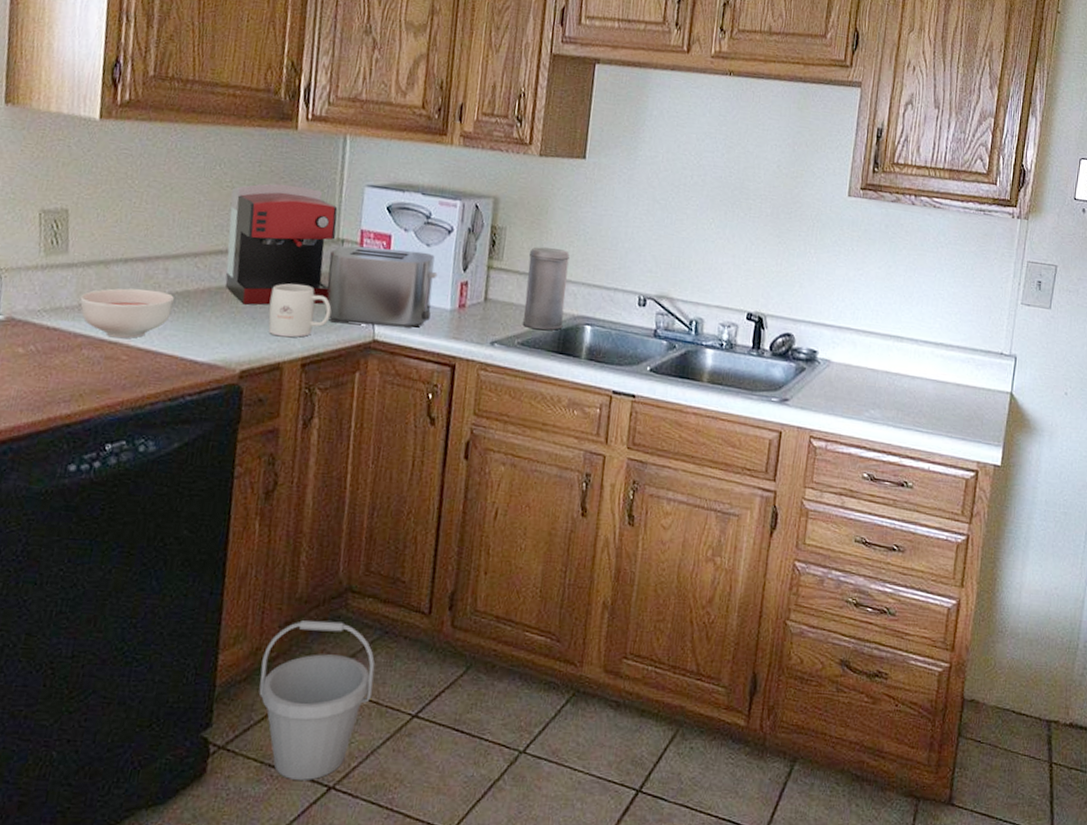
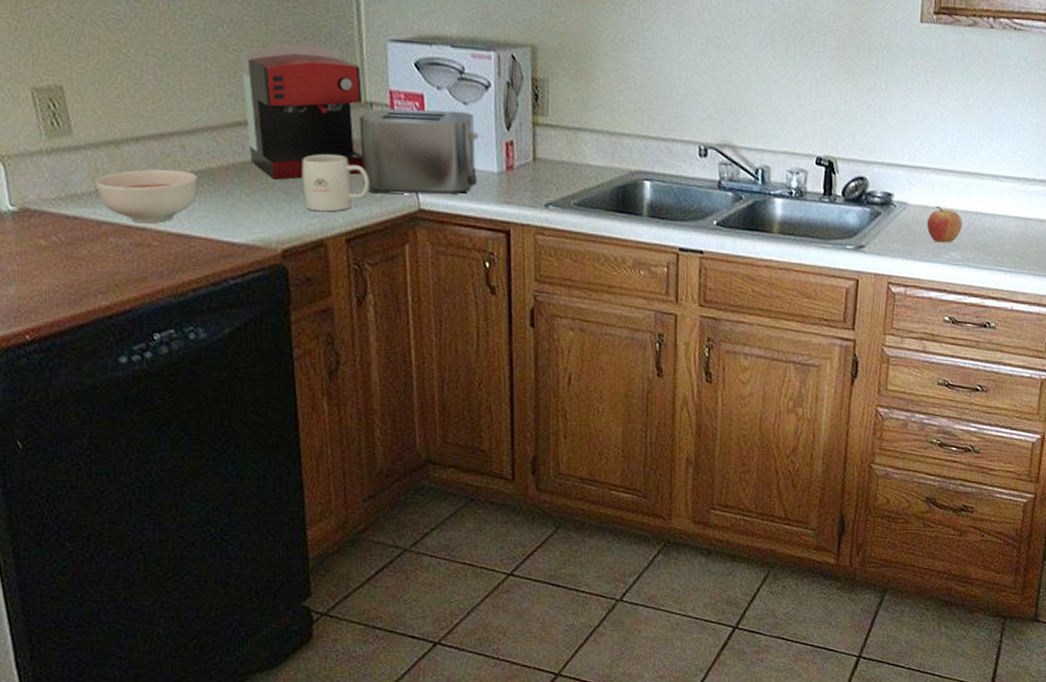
bucket: present [258,620,376,780] -> none [351,492,466,638]
canister: present [522,247,570,331] -> none [576,98,621,189]
fruit: none [848,364,883,402] -> present [926,205,962,243]

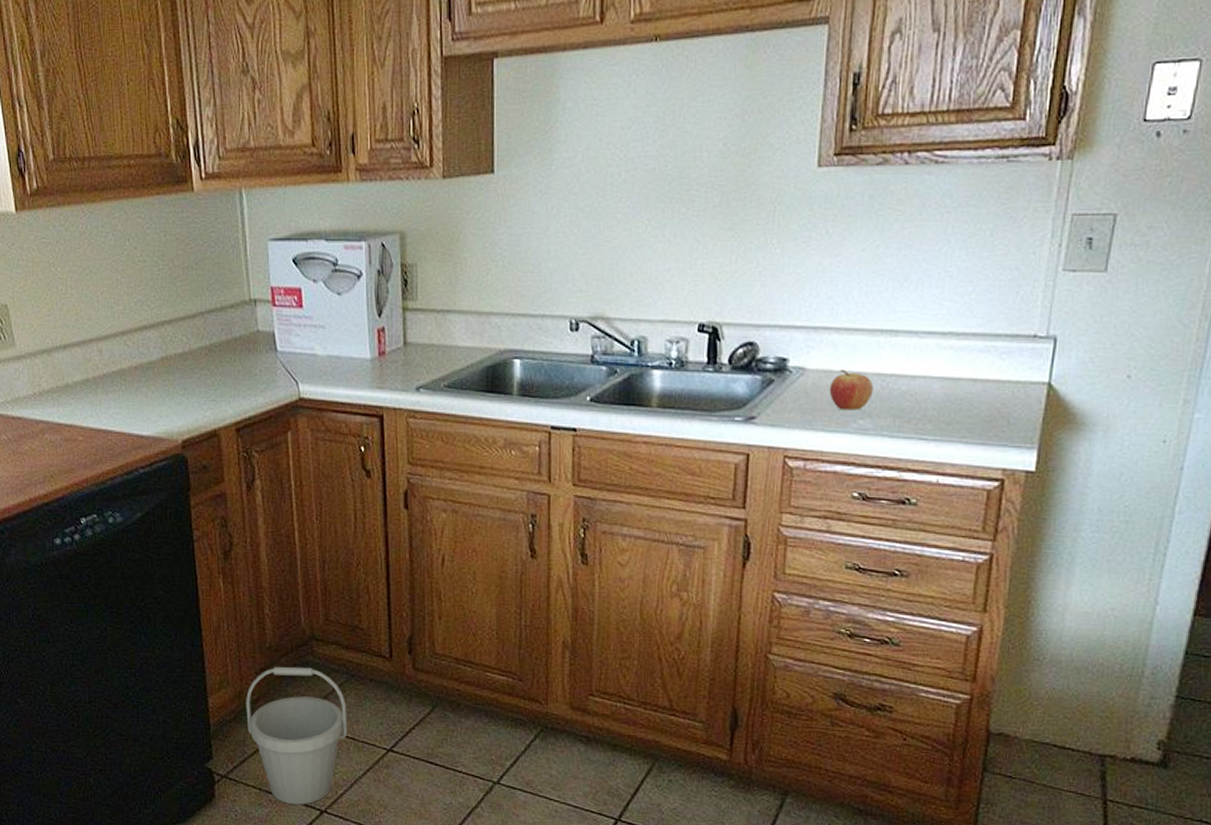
bowl: present [95,169,197,224] -> none [33,372,112,421]
coffee maker: present [241,43,364,180] -> none [144,250,250,376]
mug: present [301,154,370,212] -> none [197,351,255,404]
bucket: none [351,492,466,638] -> present [246,666,348,805]
toaster: present [359,108,479,196] -> none [245,302,353,385]

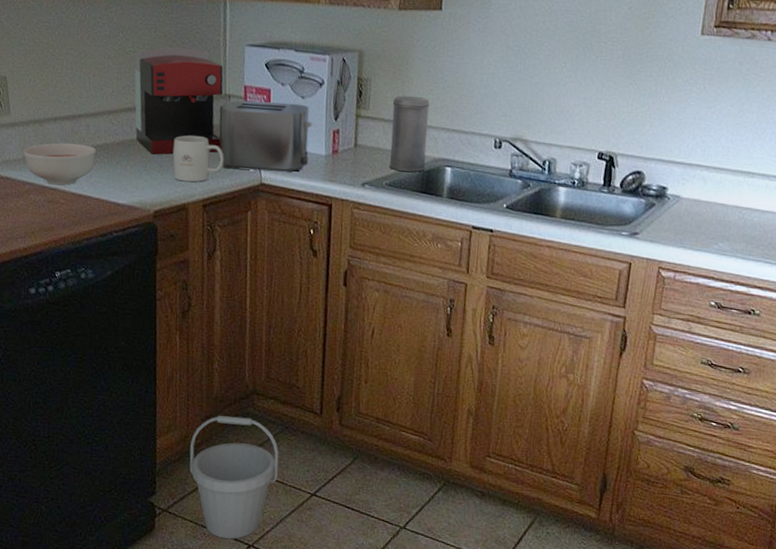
bowl: none [33,372,112,421] -> present [23,143,96,186]
coffee maker: none [144,250,250,376] -> present [134,46,224,155]
mug: none [197,351,255,404] -> present [172,135,224,183]
toaster: none [245,302,353,385] -> present [219,100,313,174]
canister: none [444,278,490,370] -> present [389,96,430,173]
fruit: present [829,369,873,410] -> none [697,200,733,235]

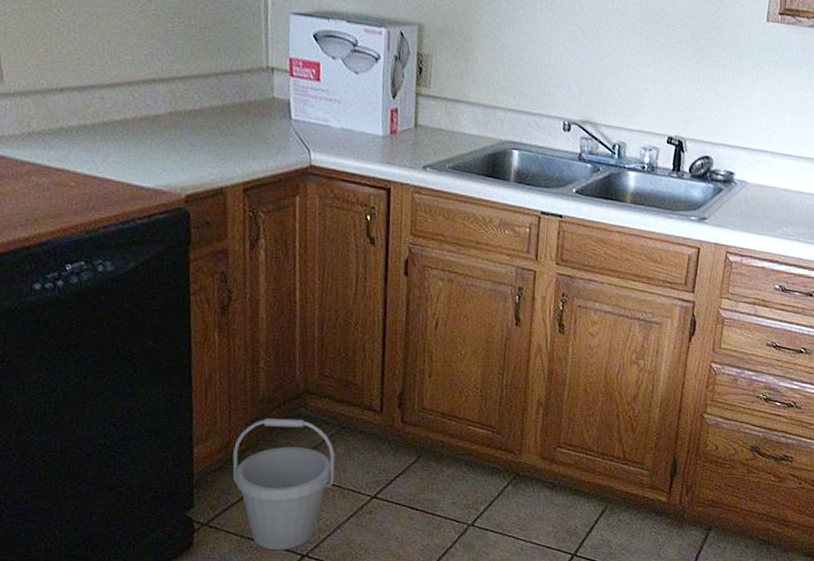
bowl: present [23,143,96,186] -> none [21,117,113,166]
coffee maker: present [134,46,224,155] -> none [158,11,266,133]
mug: present [172,135,224,183] -> none [206,111,268,164]
toaster: present [219,100,313,174] -> none [261,73,368,155]
canister: present [389,96,430,173] -> none [452,74,495,156]

